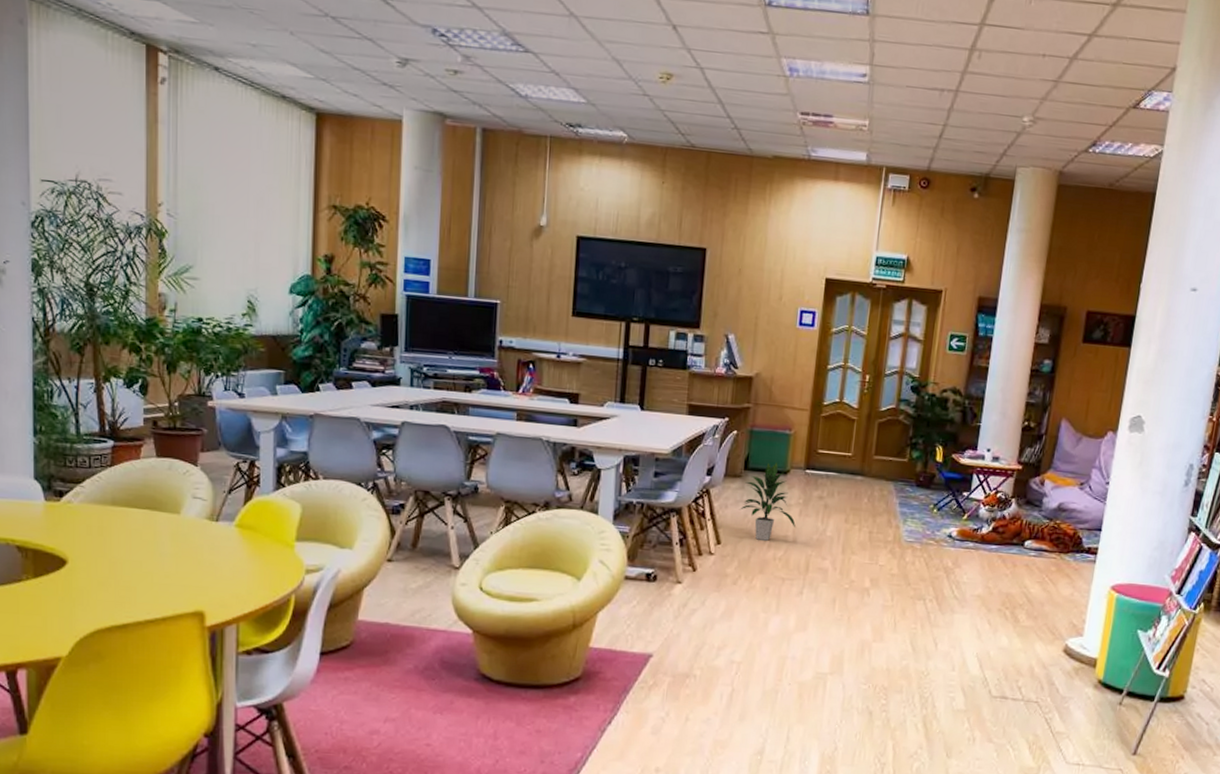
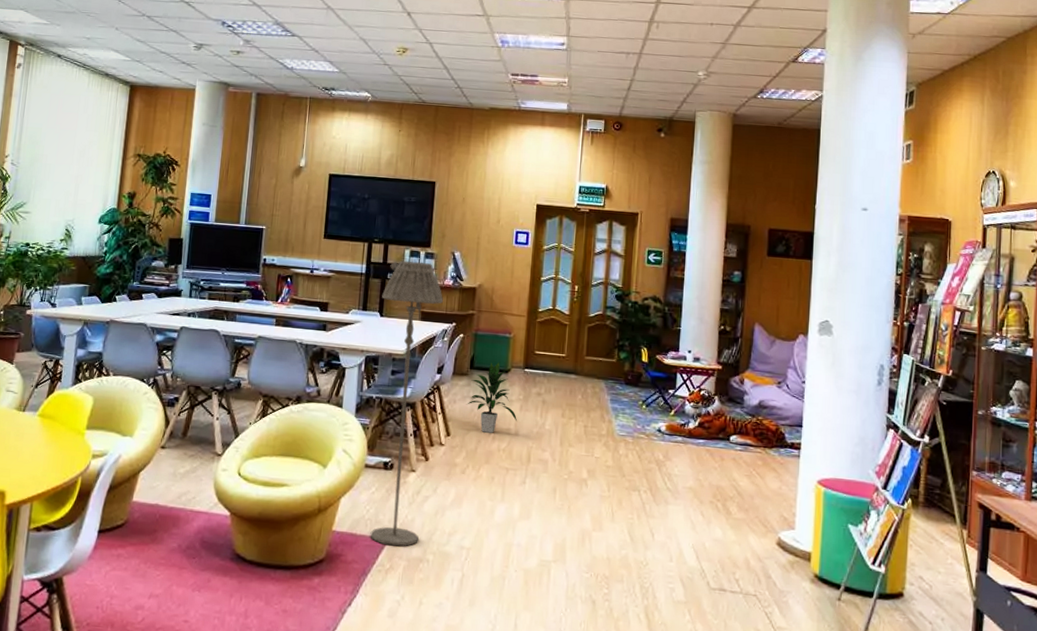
floor lamp: none [631,345,714,662] -> present [370,261,443,547]

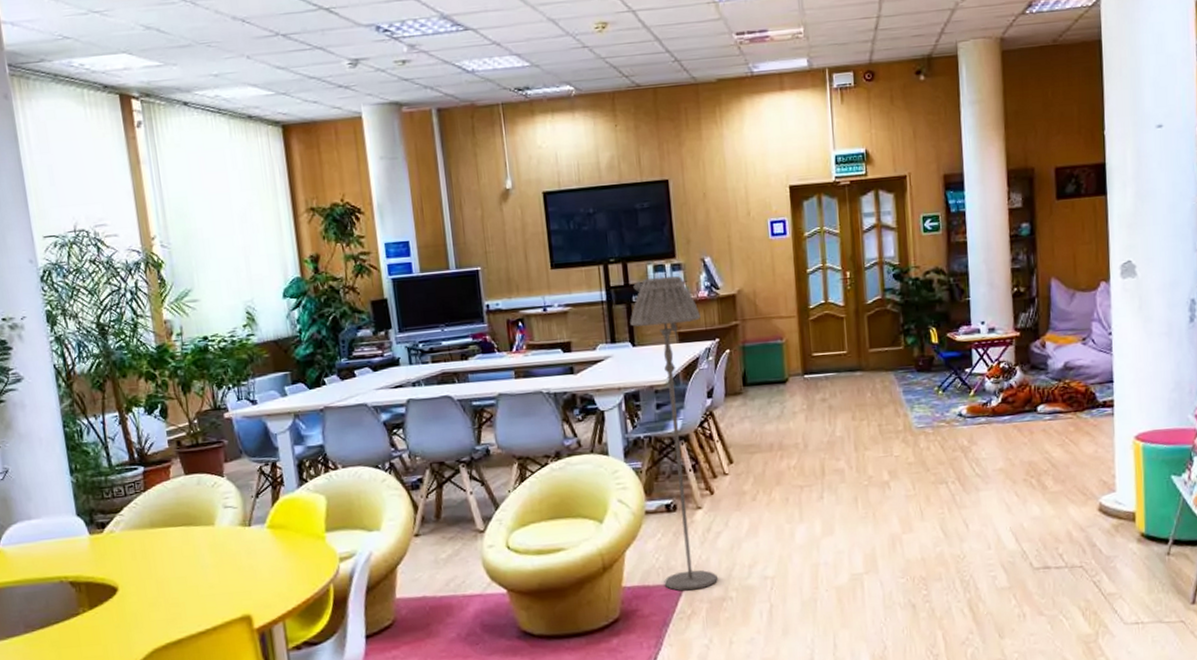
indoor plant: present [466,362,517,433] -> none [745,373,804,453]

